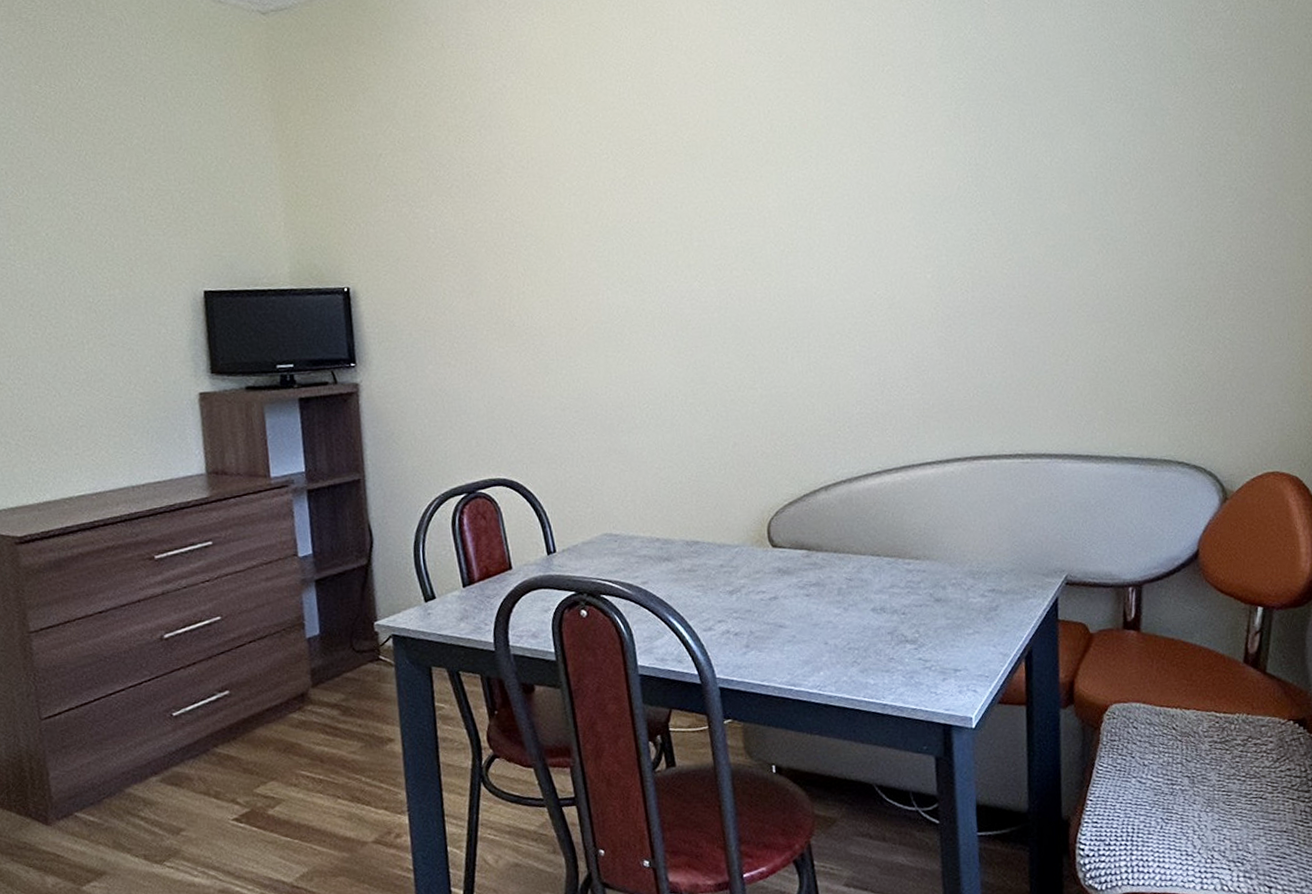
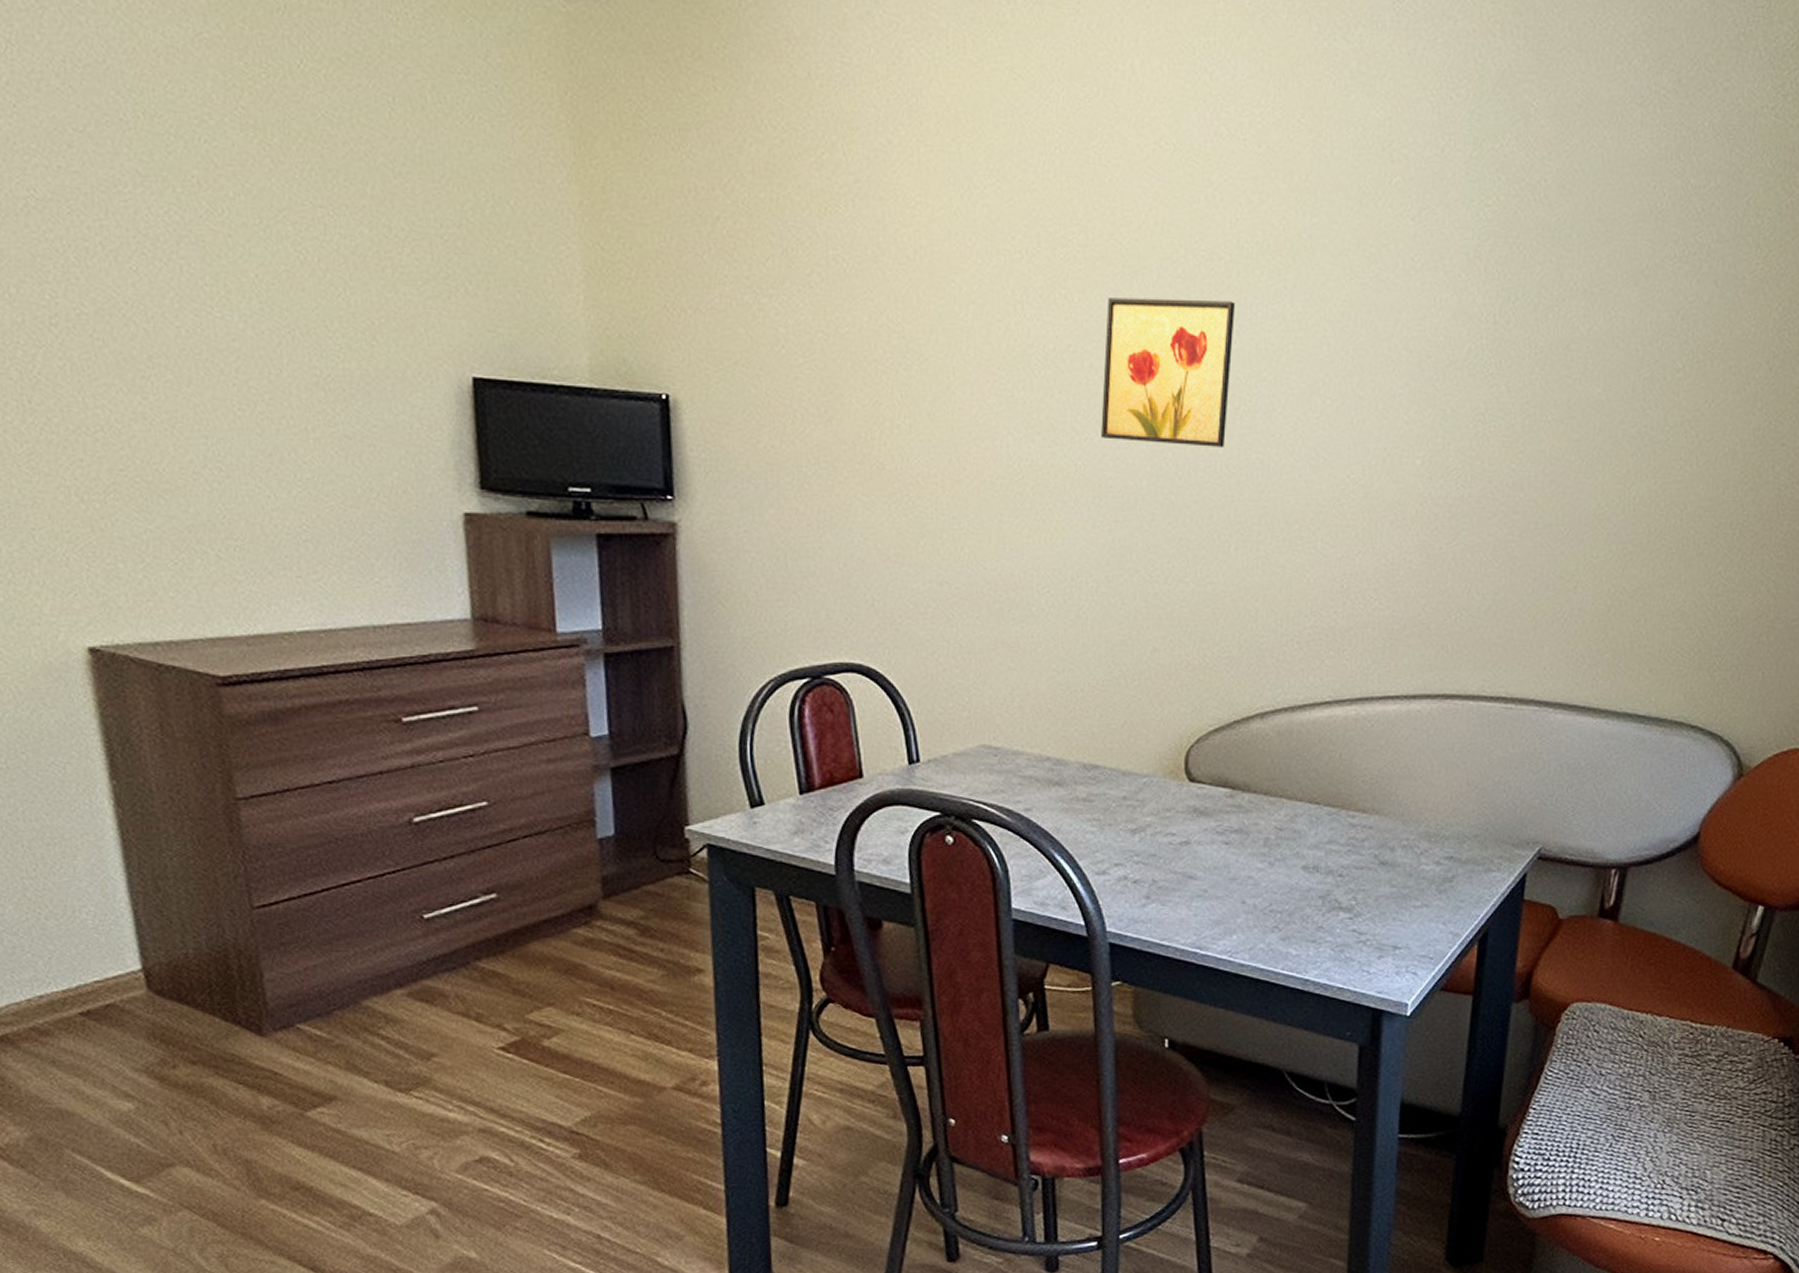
wall art: none [675,171,776,285] -> present [1101,298,1235,449]

